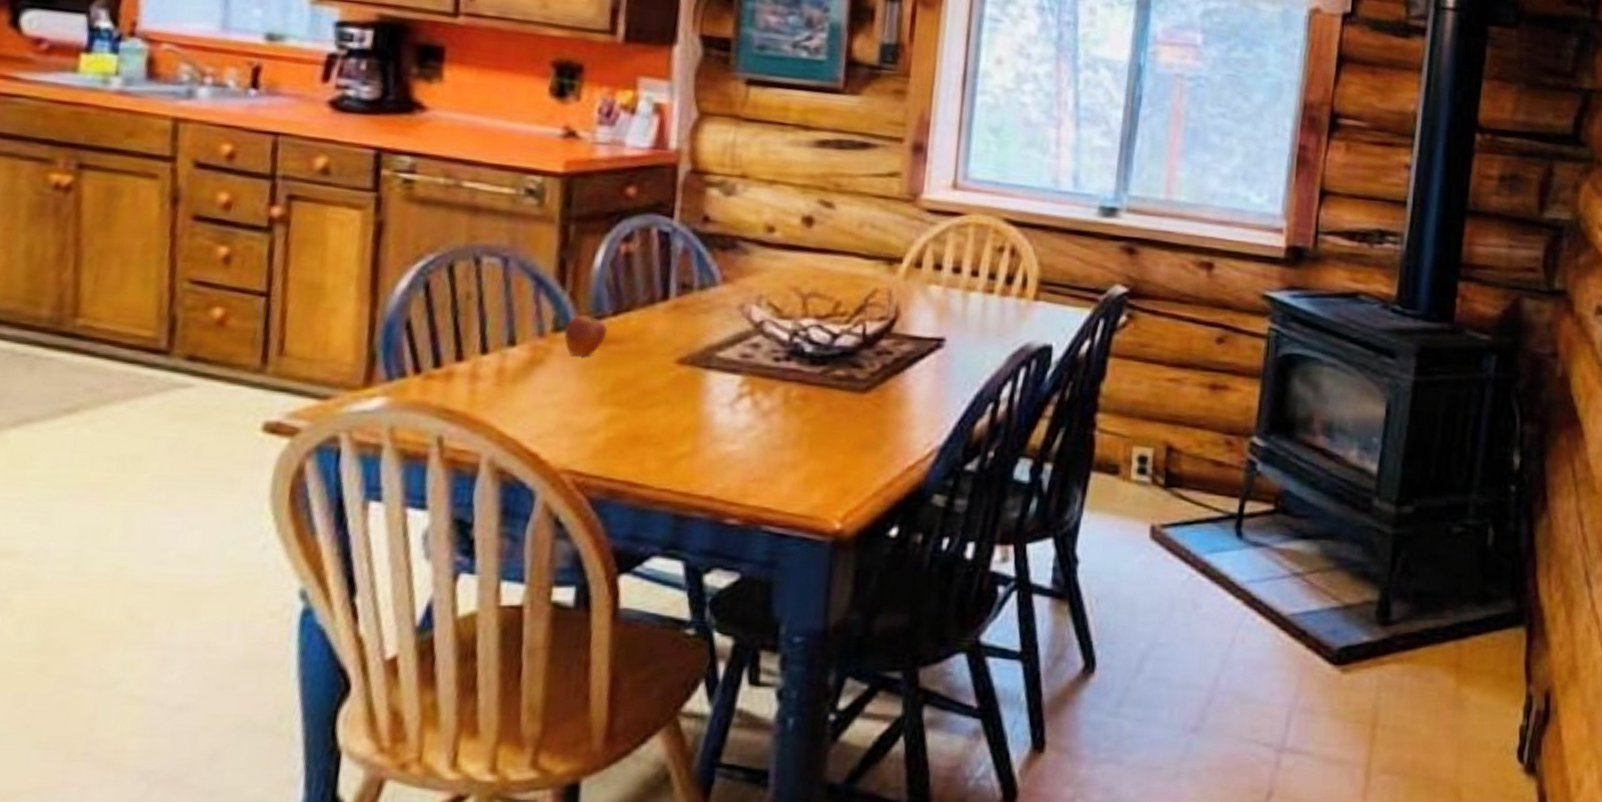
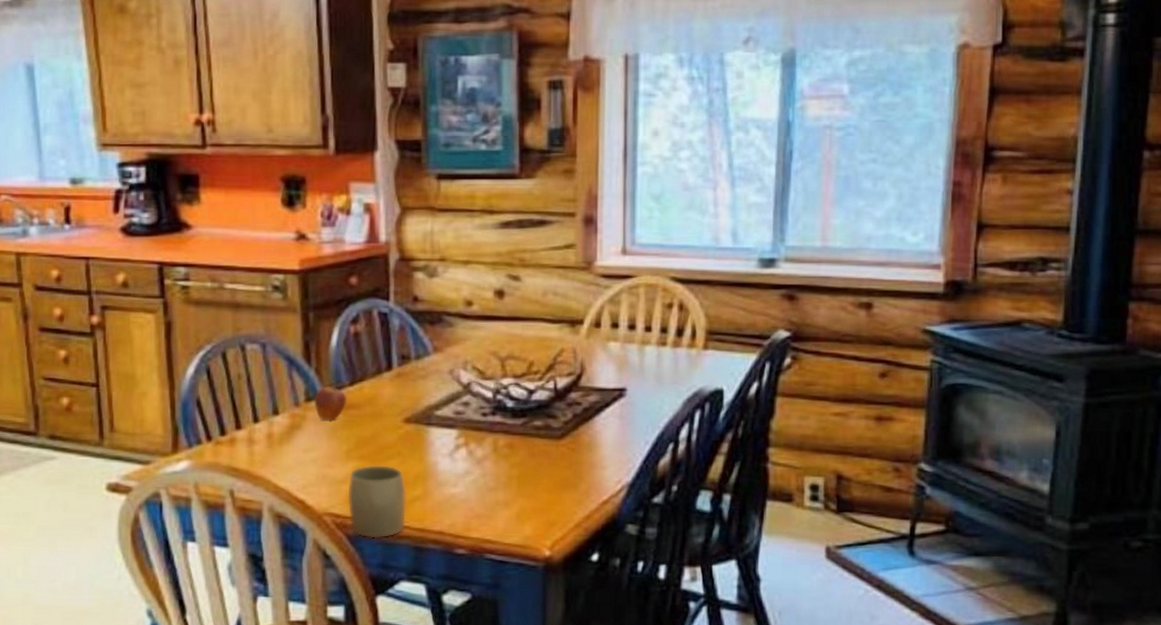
mug: none [594,413,672,504] -> present [347,465,406,539]

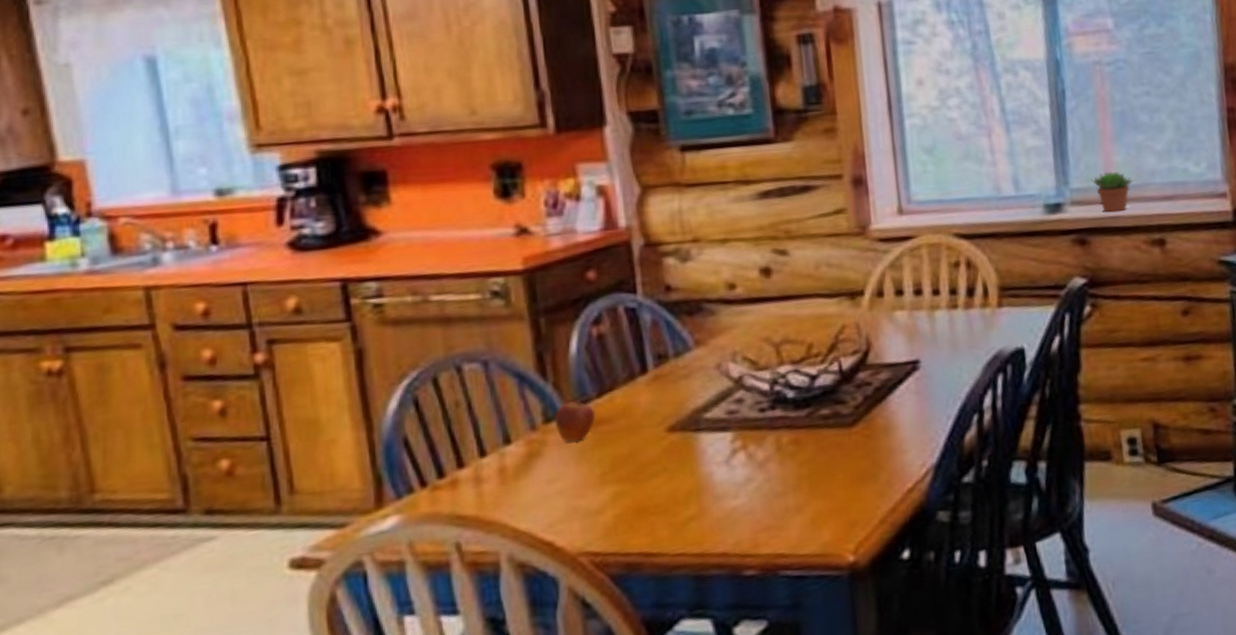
mug: present [347,465,406,539] -> none [605,485,681,575]
succulent plant: none [807,233,848,274] -> present [1091,171,1133,213]

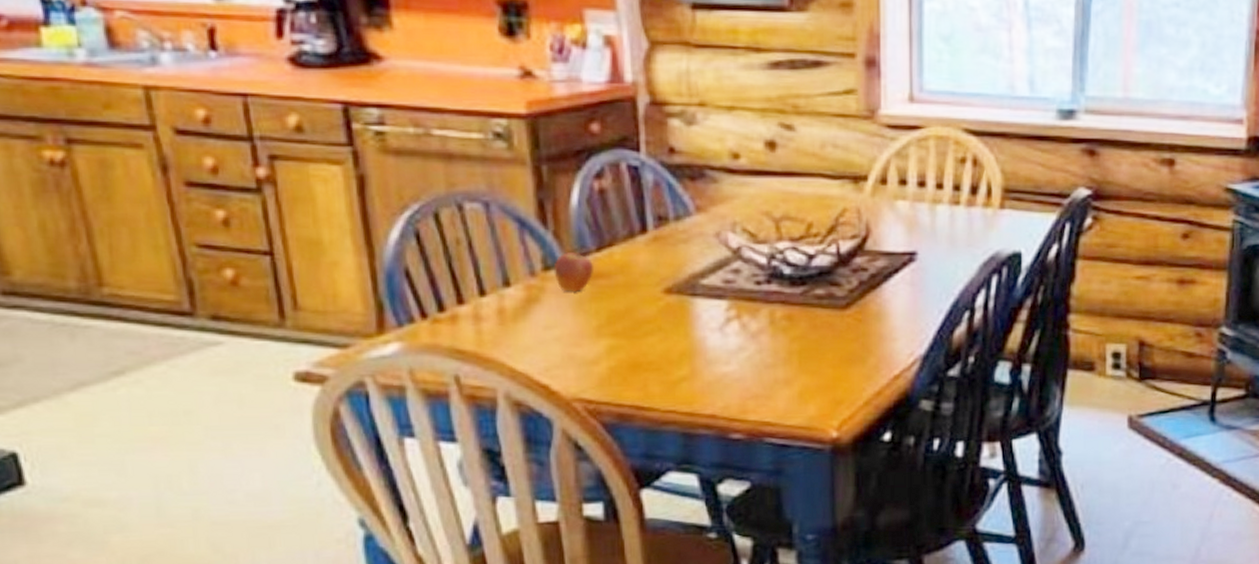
succulent plant: present [1091,171,1133,213] -> none [1108,83,1150,128]

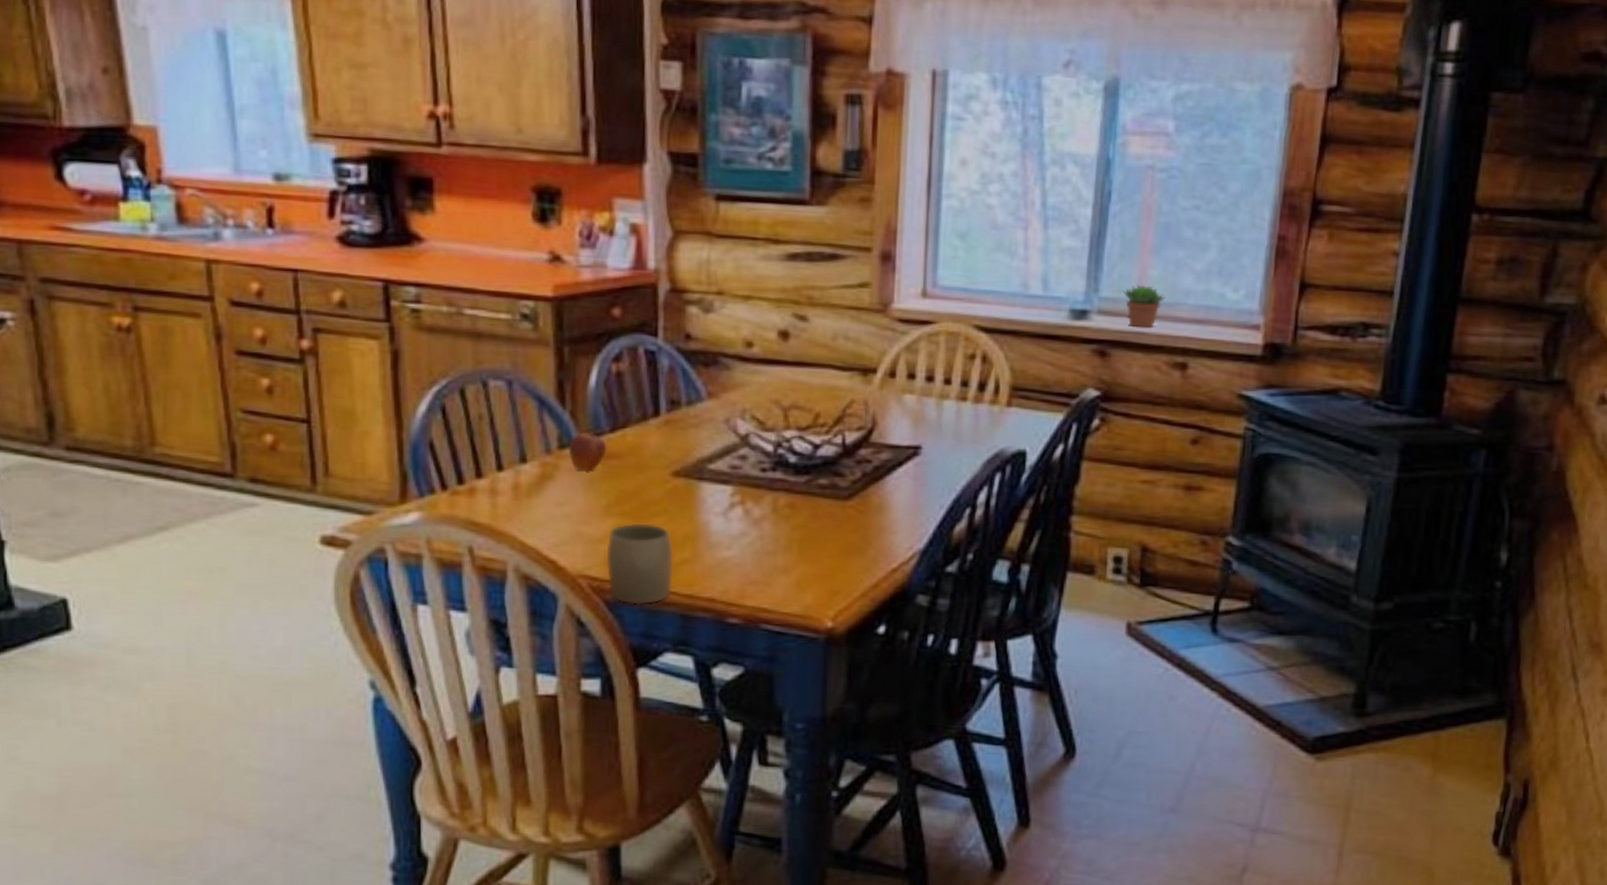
mug: none [600,342,672,426] -> present [606,523,673,605]
succulent plant: none [1108,83,1150,128] -> present [1122,285,1165,330]

